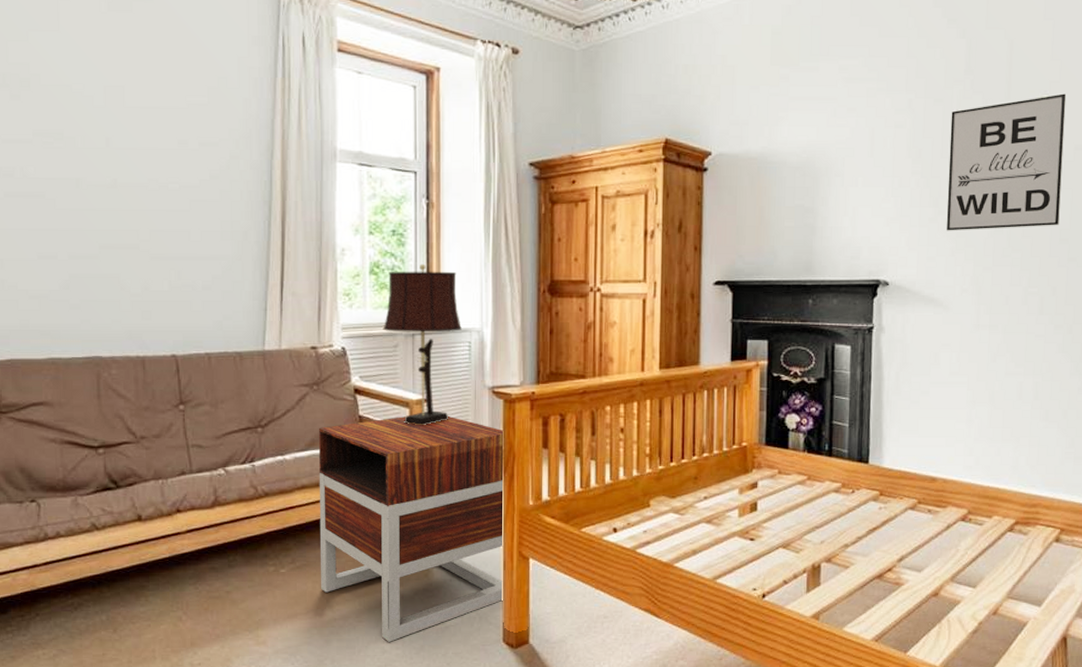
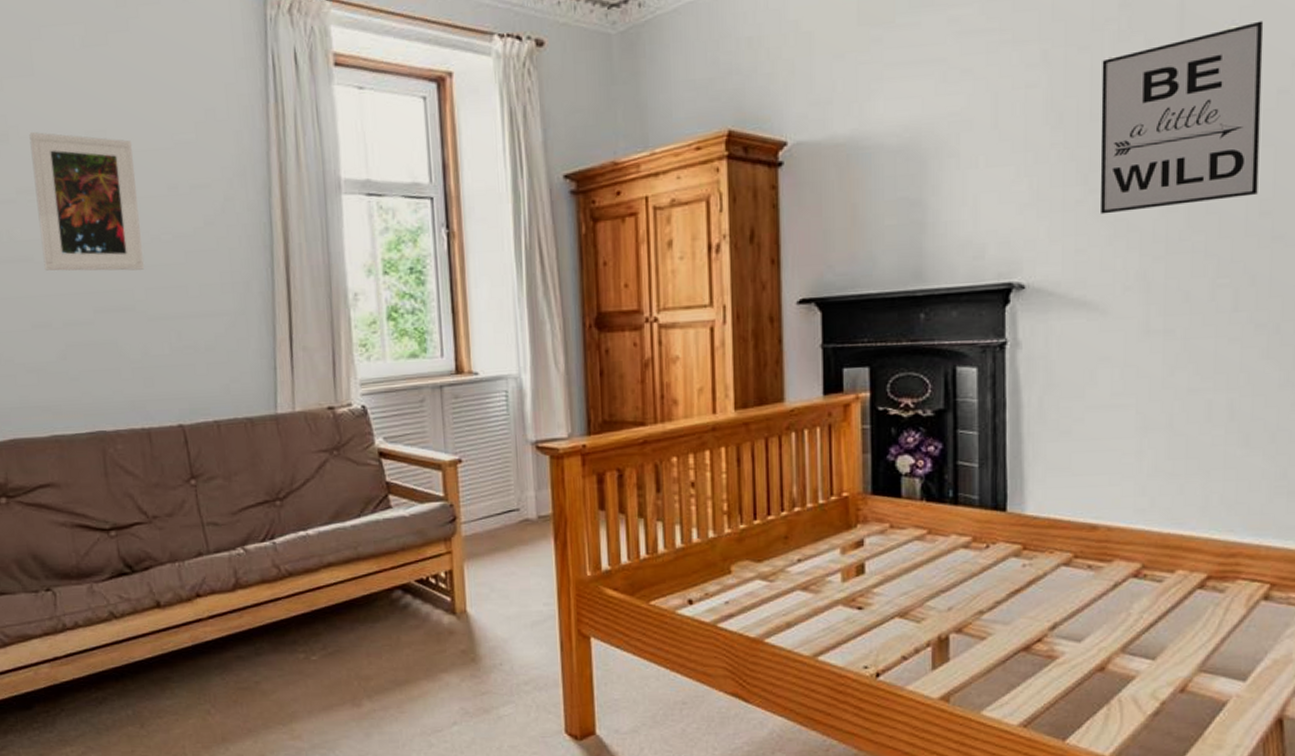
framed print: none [50,82,151,213] -> present [29,132,145,271]
nightstand: present [318,416,505,642] -> none [342,478,564,735]
table lamp: present [383,263,462,426] -> none [406,303,496,491]

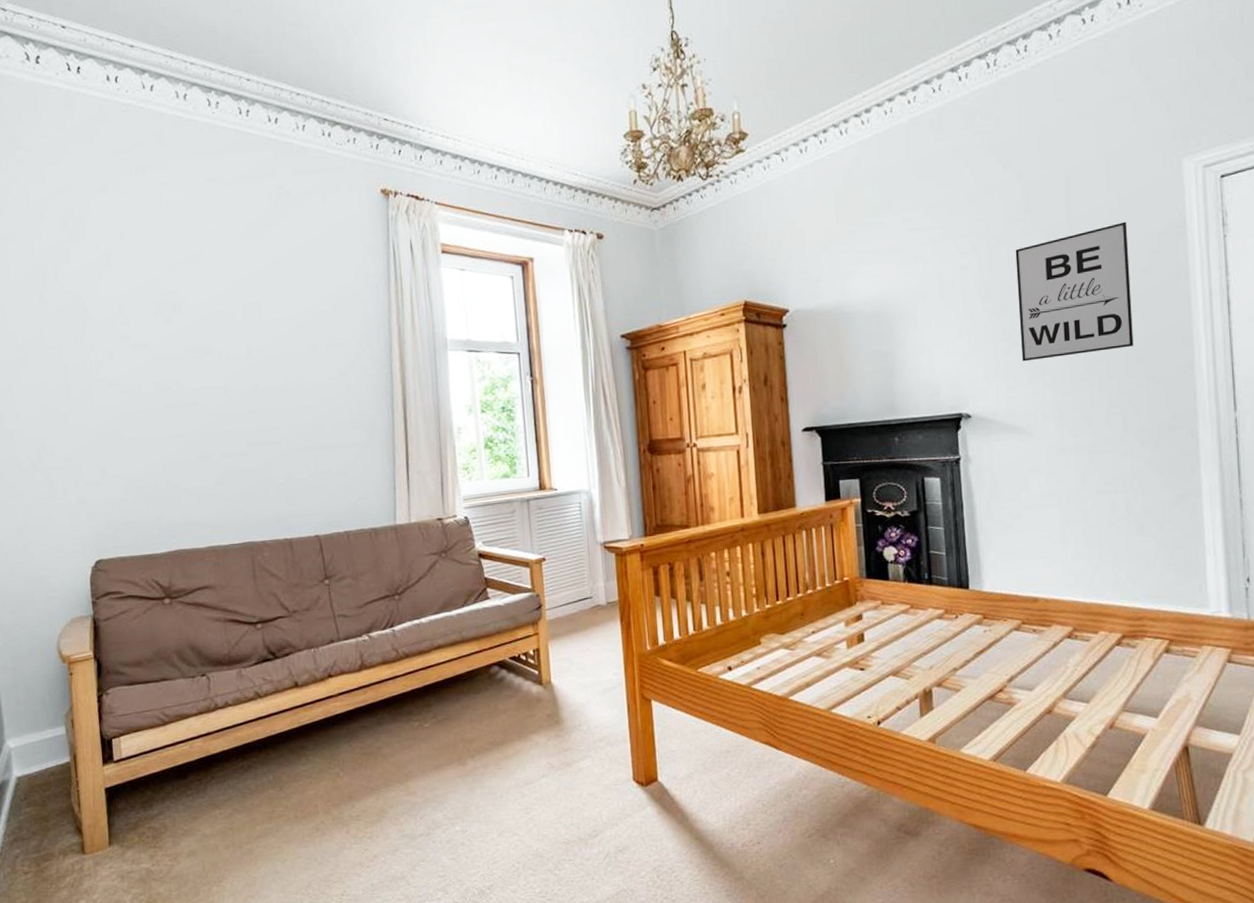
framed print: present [29,132,145,271] -> none [197,304,290,413]

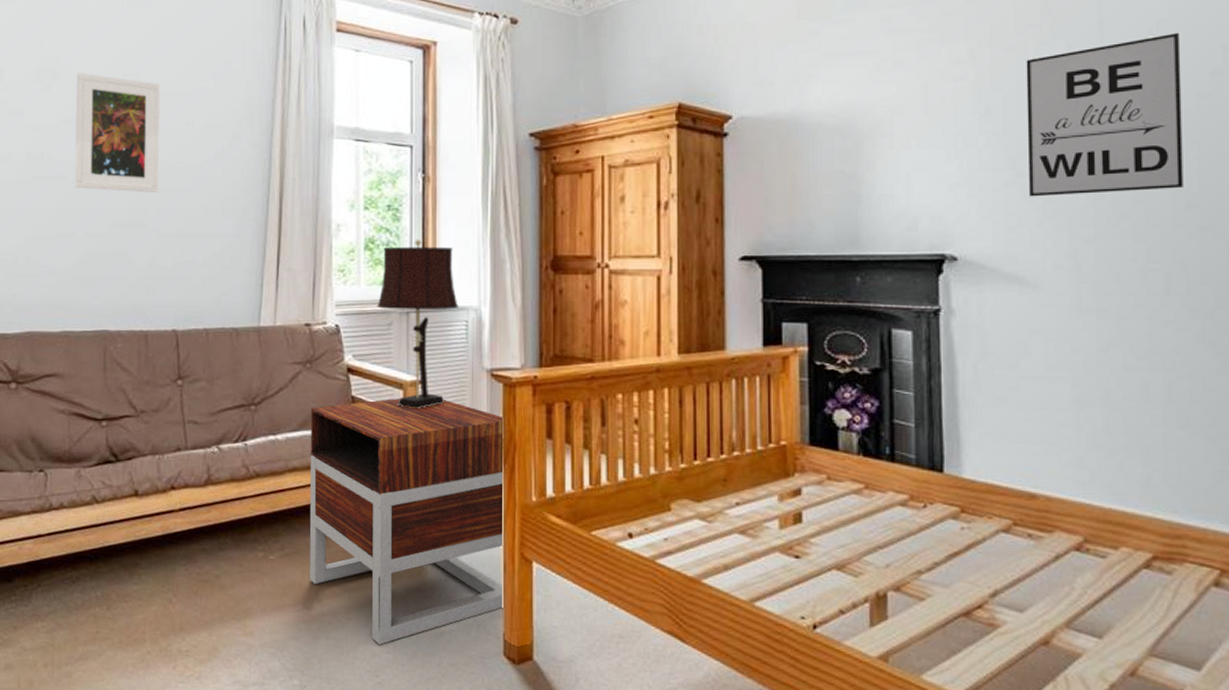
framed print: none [197,304,290,413] -> present [75,73,161,192]
nightstand: none [449,572,631,787] -> present [309,398,505,645]
table lamp: none [500,435,572,584] -> present [377,239,458,410]

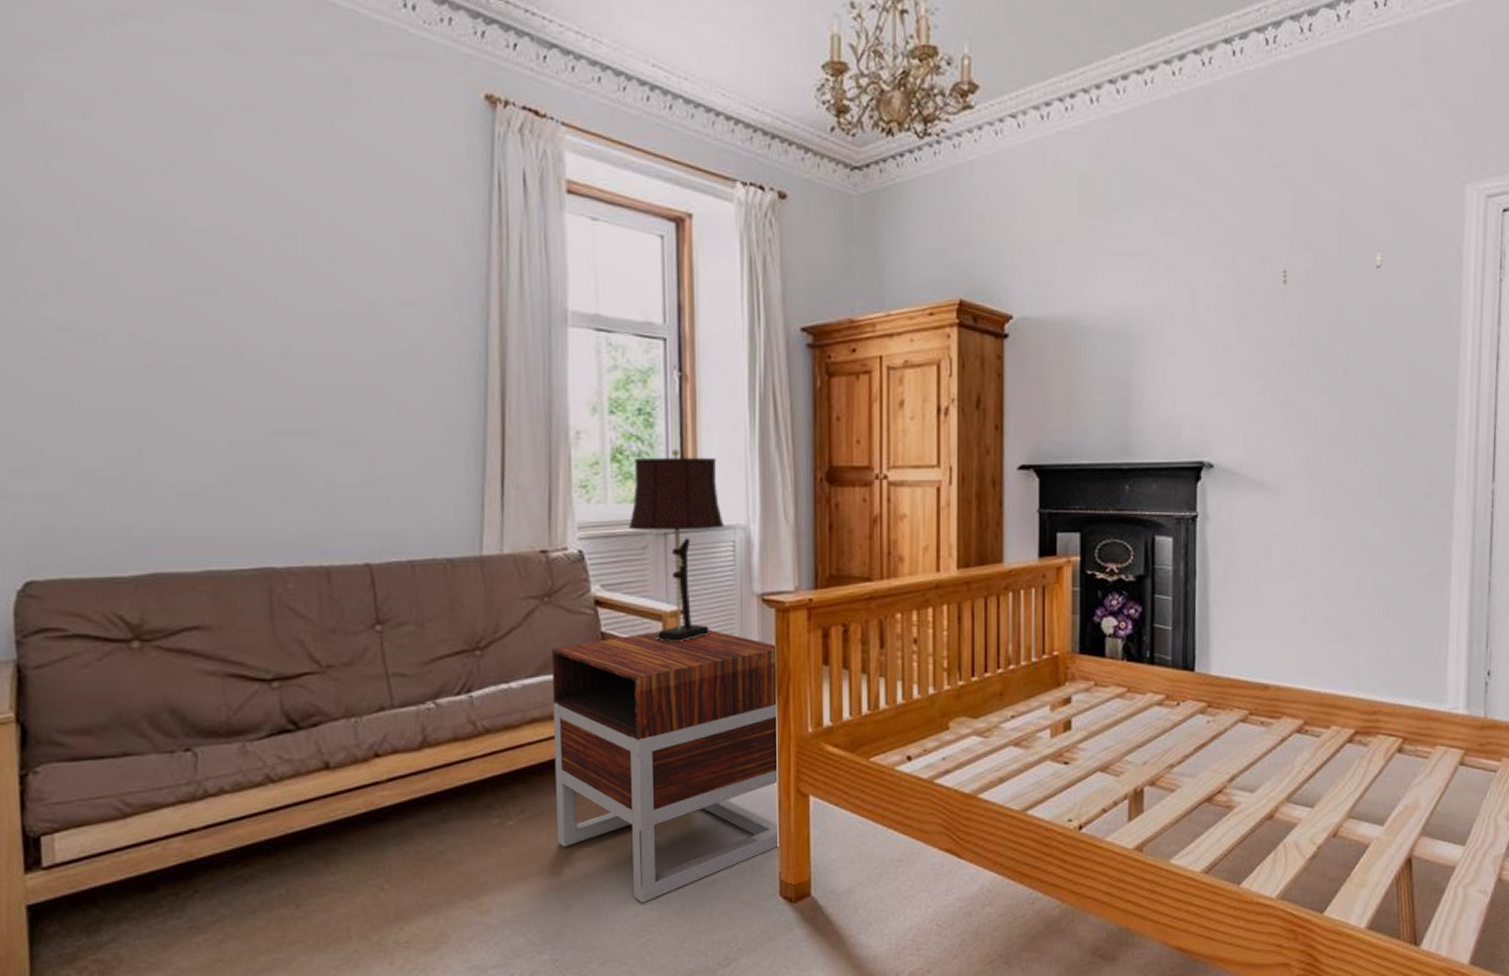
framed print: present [75,73,161,192] -> none [201,226,335,390]
wall art: present [1026,32,1183,197] -> none [1275,251,1402,406]

